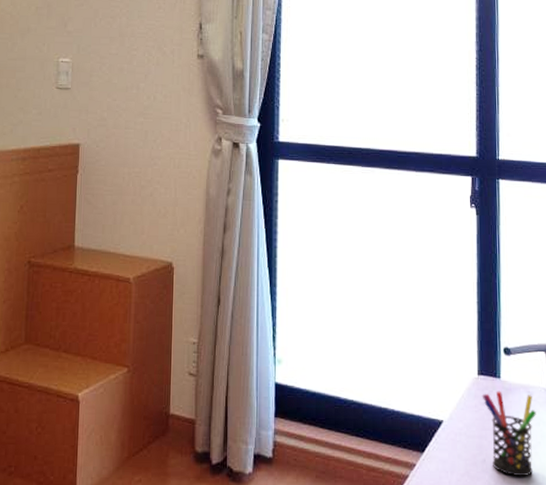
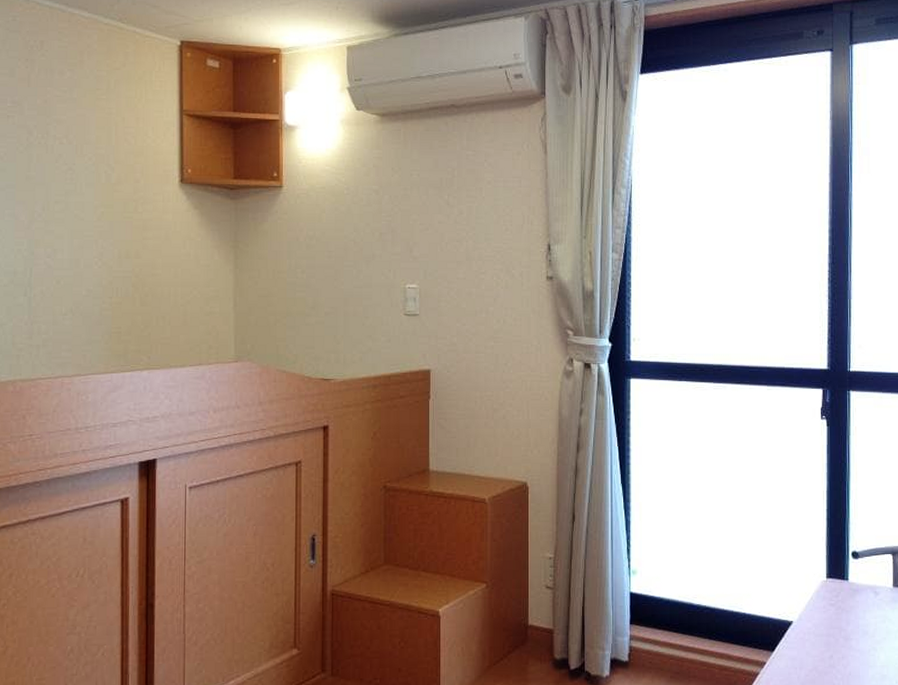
pen holder: present [482,391,536,477] -> none [830,592,882,670]

